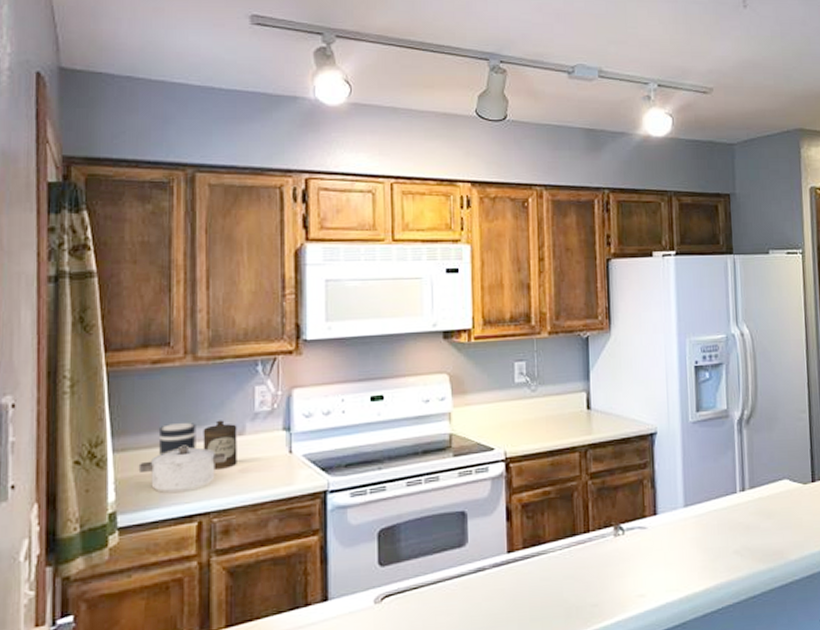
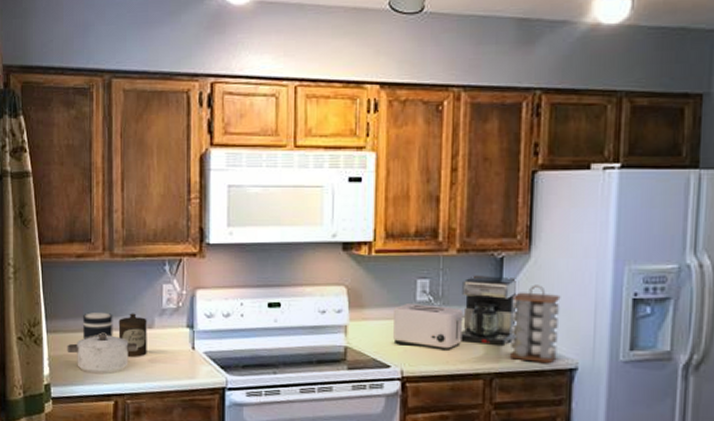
toaster: none [495,385,558,429] -> present [393,302,463,352]
coffee maker: none [555,354,604,420] -> present [461,275,519,347]
spice rack: none [598,359,639,431] -> present [509,284,561,363]

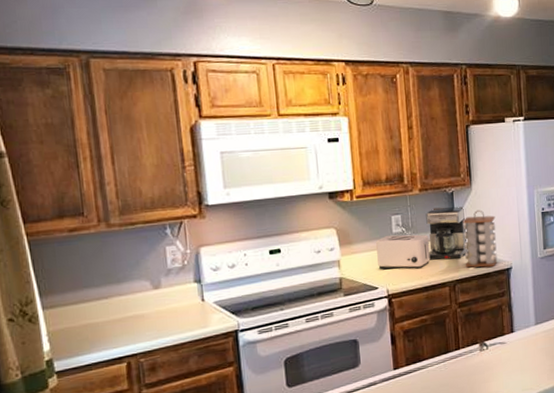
cooking pot: present [67,333,138,374] -> none [67,300,147,341]
cylinder: present [82,312,113,340] -> none [82,280,118,310]
canister: present [118,313,147,358] -> none [122,277,157,320]

